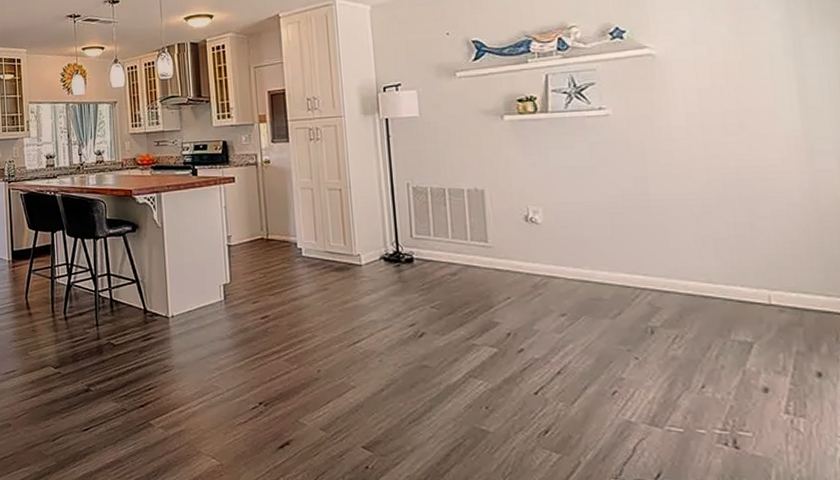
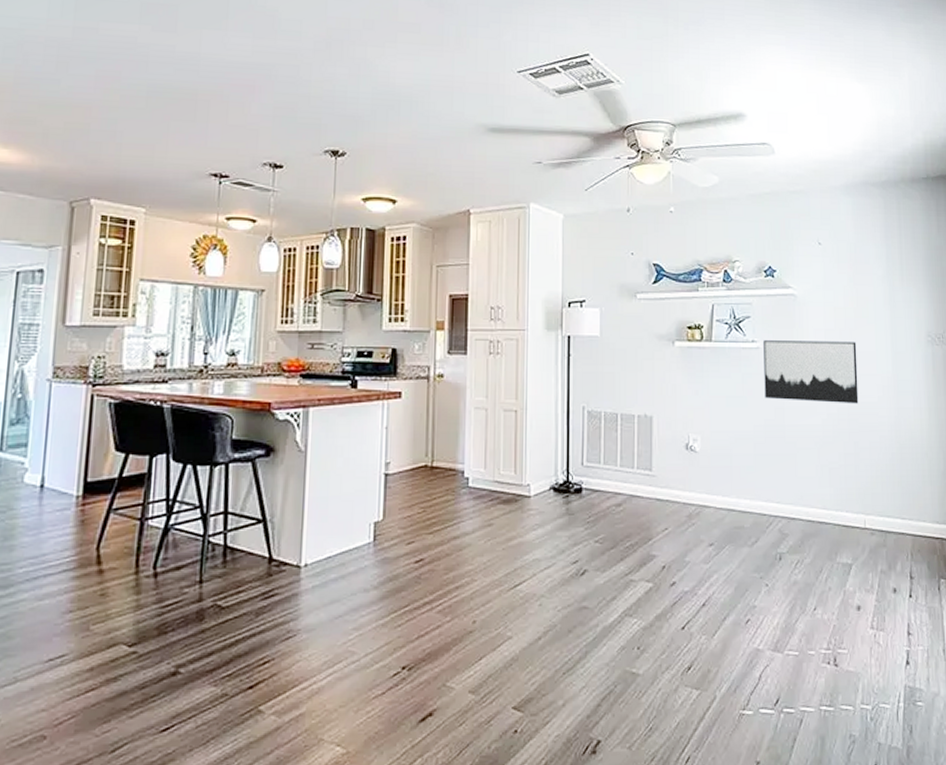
wall art: none [614,99,752,169] -> present [763,340,859,404]

